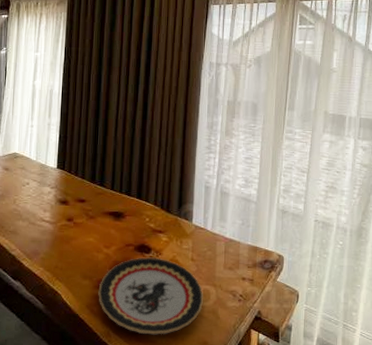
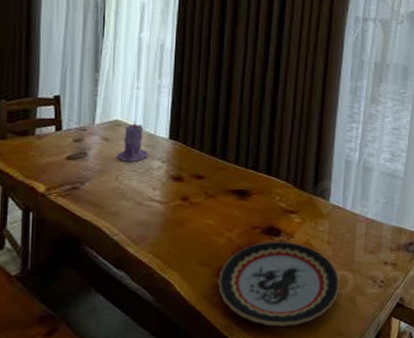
candle: none [14,153,40,189] -> present [116,121,148,163]

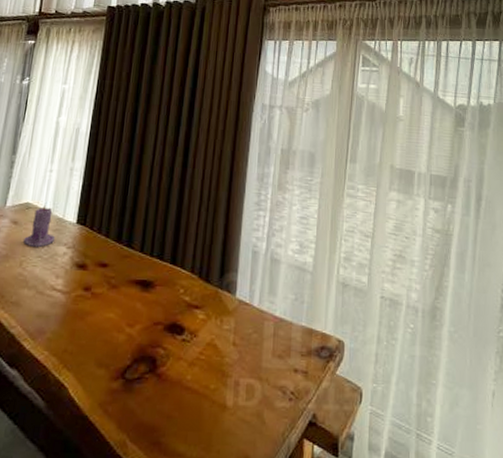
plate: present [218,241,340,326] -> none [115,340,246,446]

